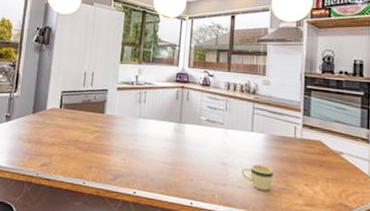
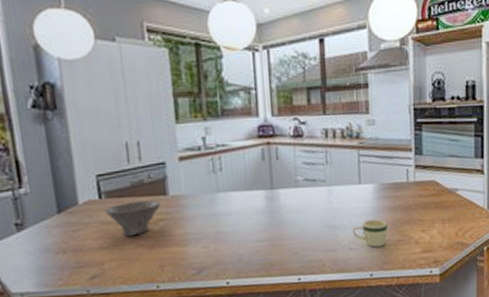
bowl: none [62,114,99,140] -> present [105,200,161,237]

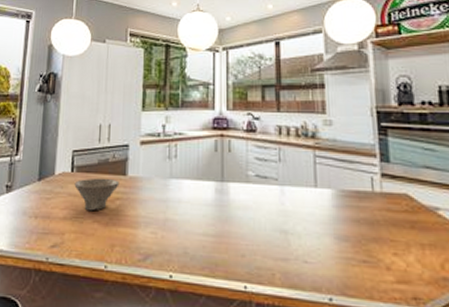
mug: present [352,219,388,248] -> none [306,229,350,266]

